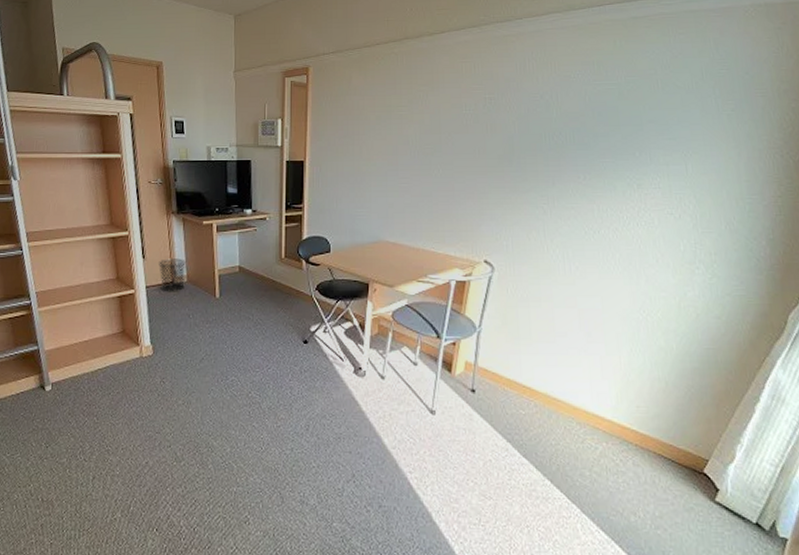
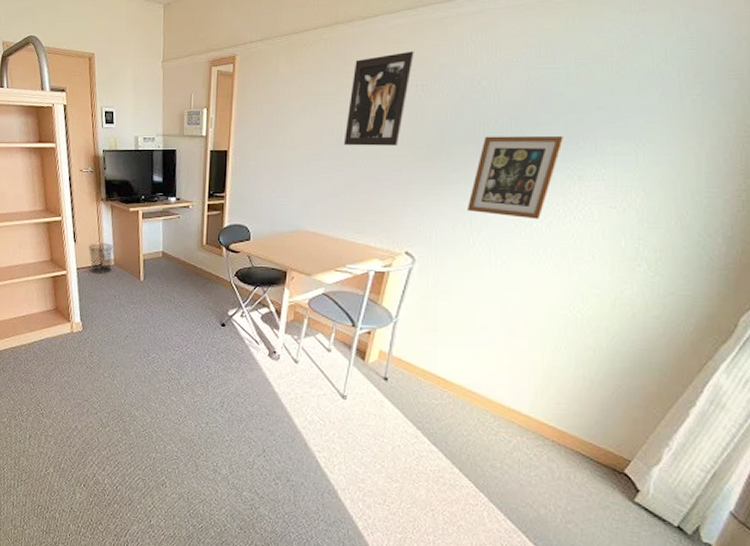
wall art: none [419,66,481,157] -> present [343,51,414,146]
picture frame: none [540,146,622,226] -> present [468,135,565,219]

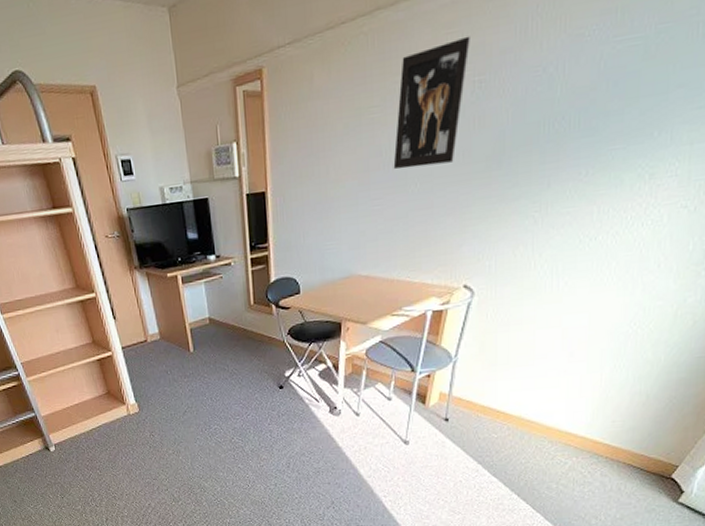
waste bin: present [88,243,113,275] -> none [130,316,159,351]
picture frame: present [468,135,565,219] -> none [529,127,638,232]

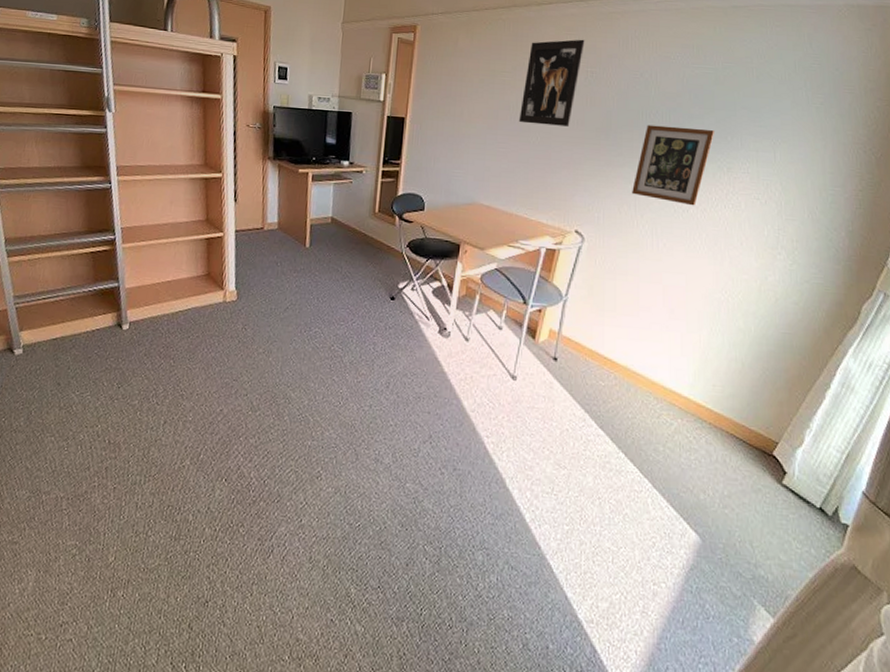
picture frame: none [529,127,638,232] -> present [632,125,715,206]

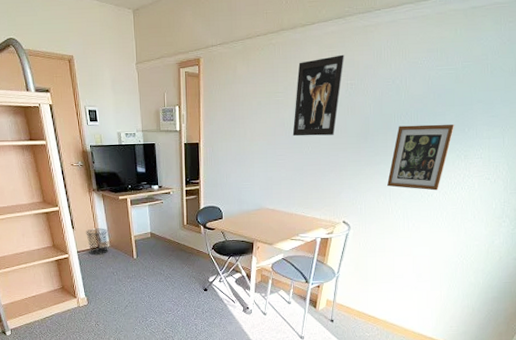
waste bin: none [250,204,278,239] -> present [86,228,108,256]

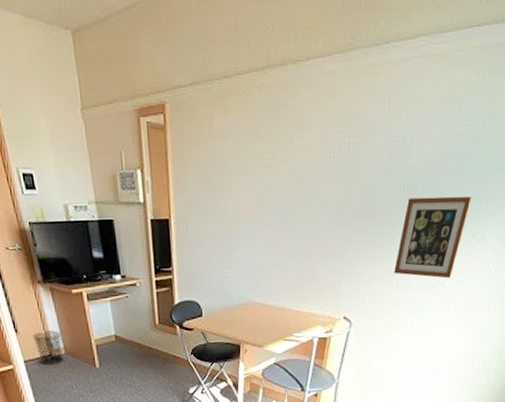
wall art: present [292,54,344,137] -> none [284,103,346,211]

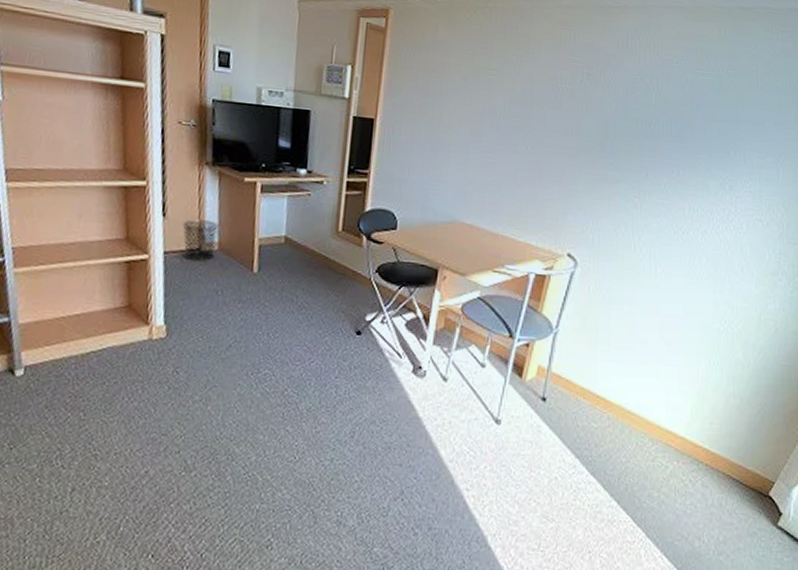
picture frame: present [394,196,472,279] -> none [630,136,718,227]

